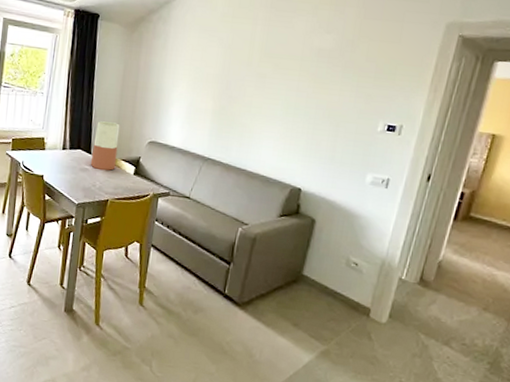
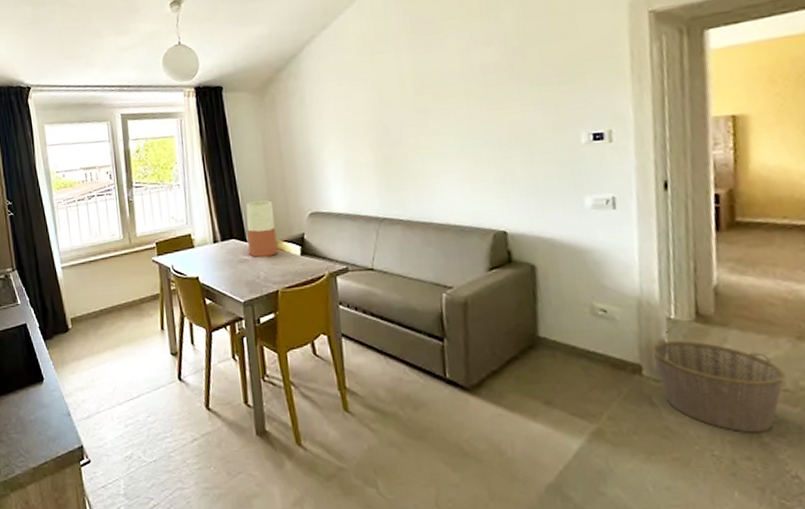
basket: none [380,294,468,371] -> present [651,340,786,433]

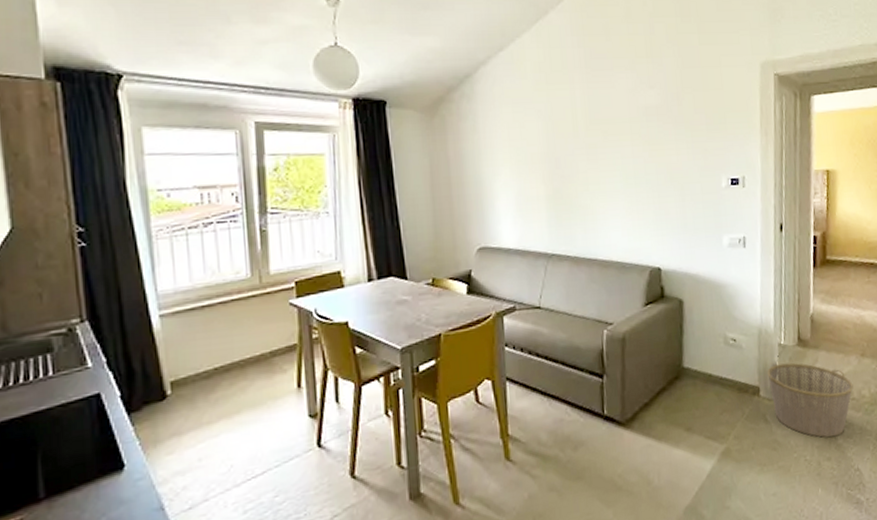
vase: present [246,200,278,258] -> none [408,233,443,298]

